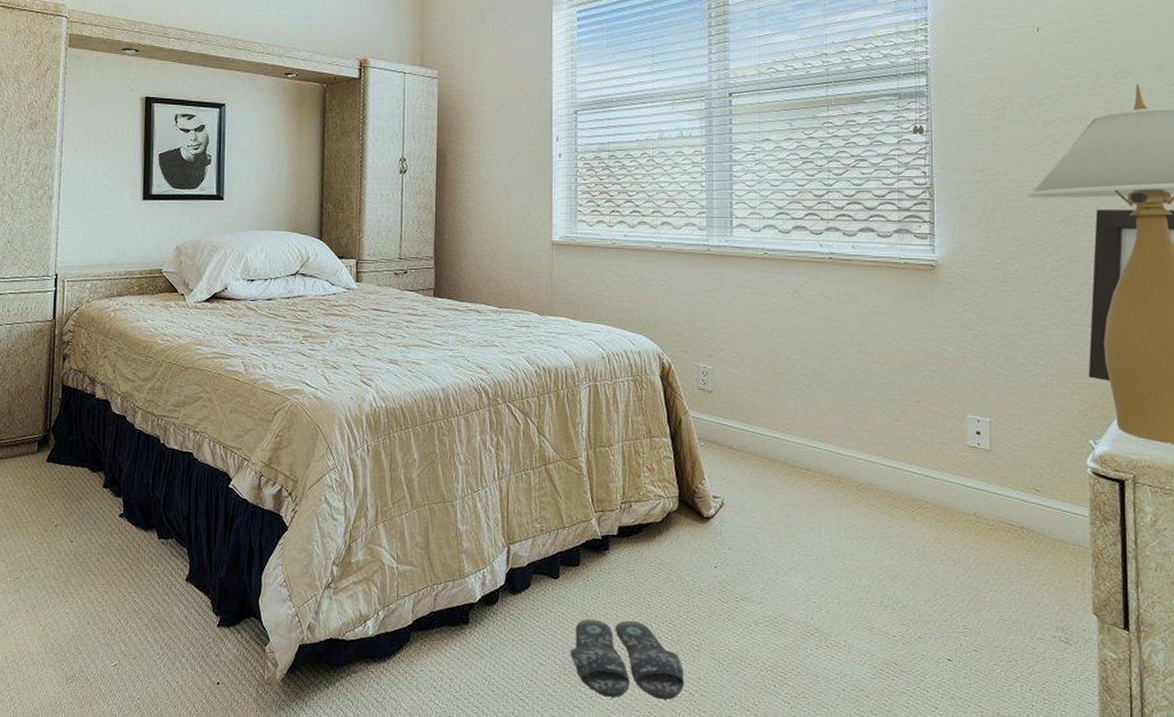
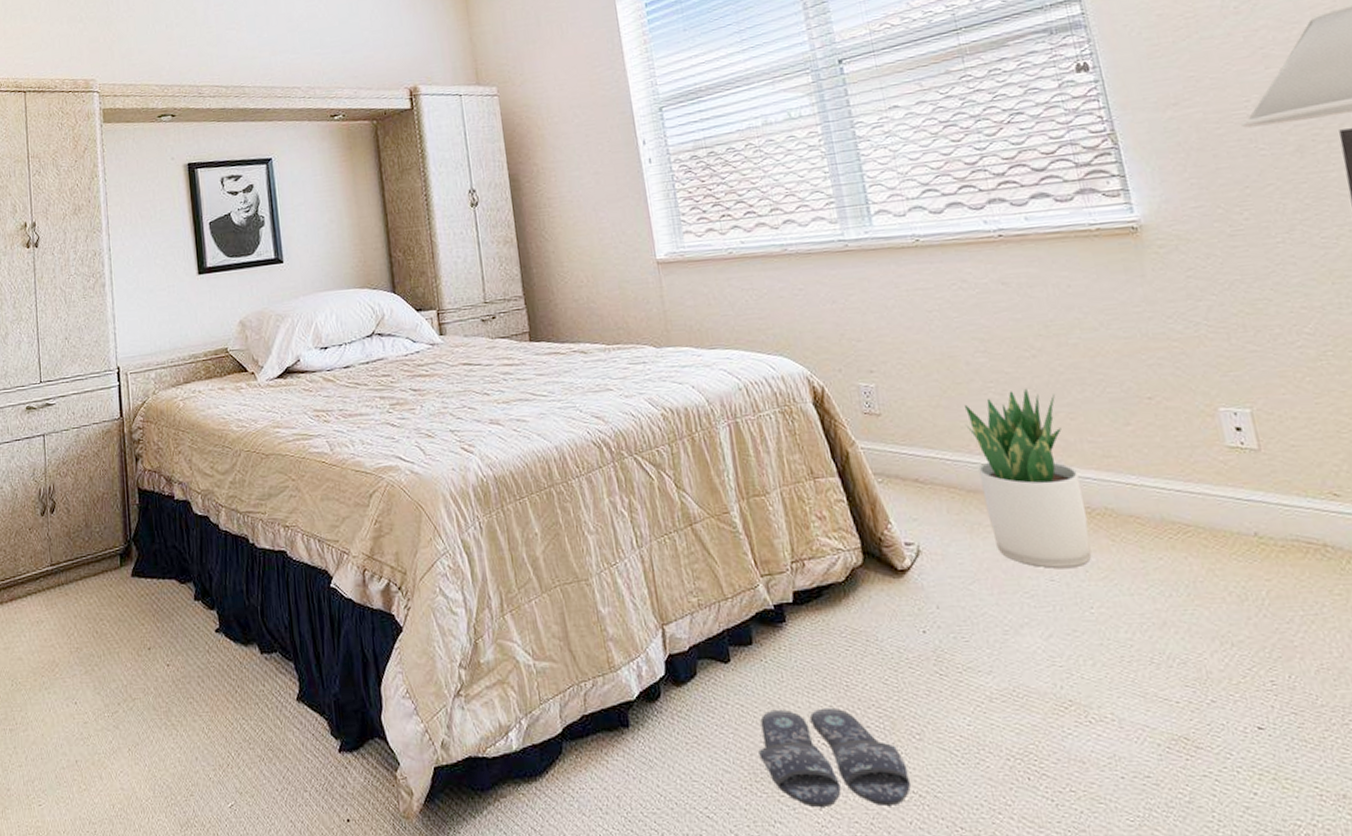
planter: none [776,383,855,527] -> present [965,388,1092,568]

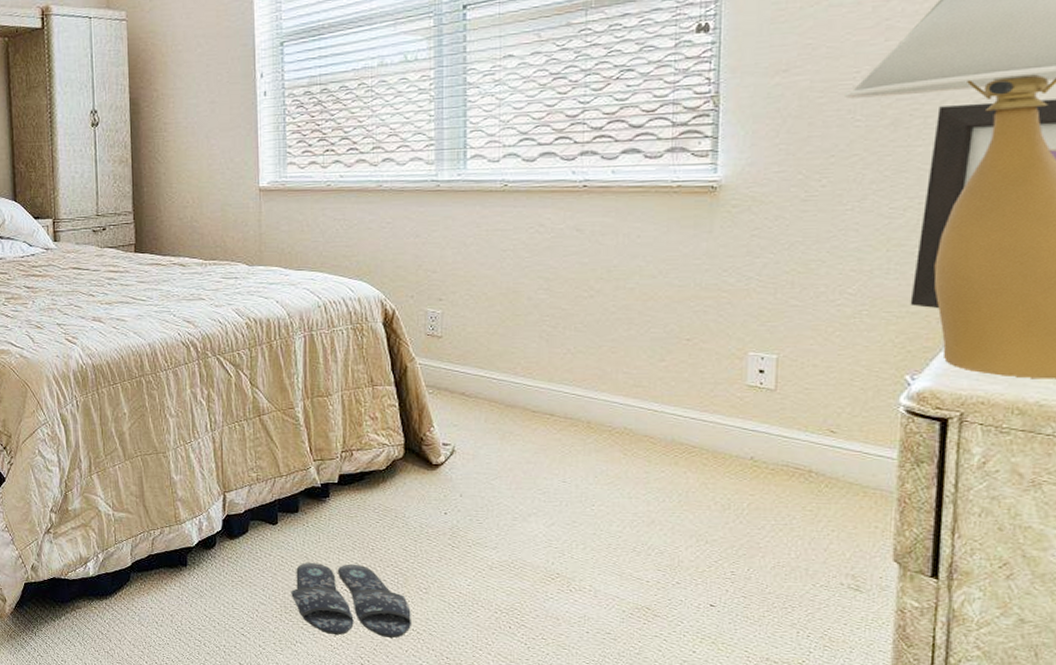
planter: present [965,388,1092,568] -> none [516,323,608,473]

